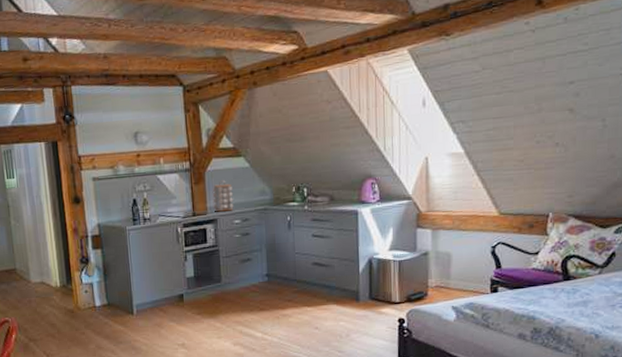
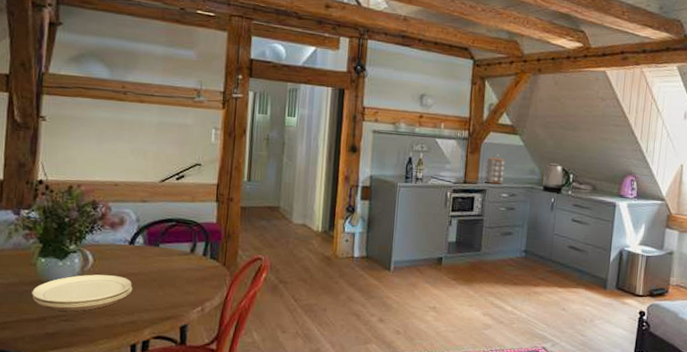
kettle: none [274,179,304,212] -> present [541,163,570,194]

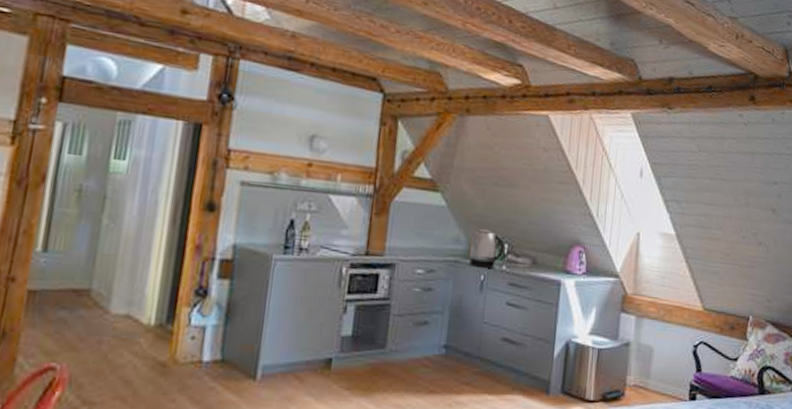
spice rack: present [484,154,505,184] -> none [393,216,422,257]

